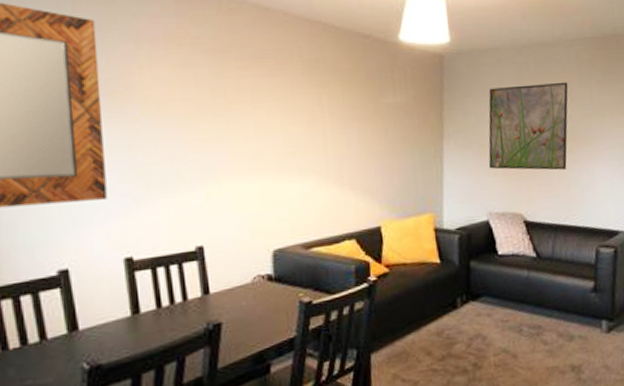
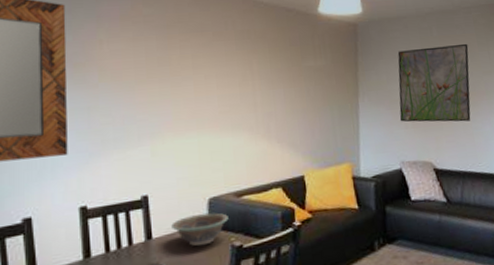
decorative bowl: none [231,266,296,302] -> present [171,212,228,247]

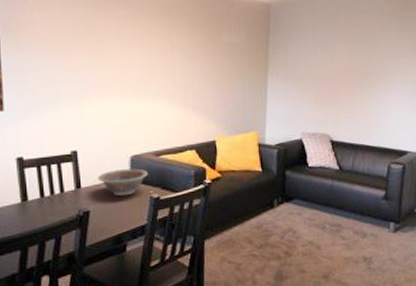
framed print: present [397,43,471,122] -> none [303,28,371,101]

